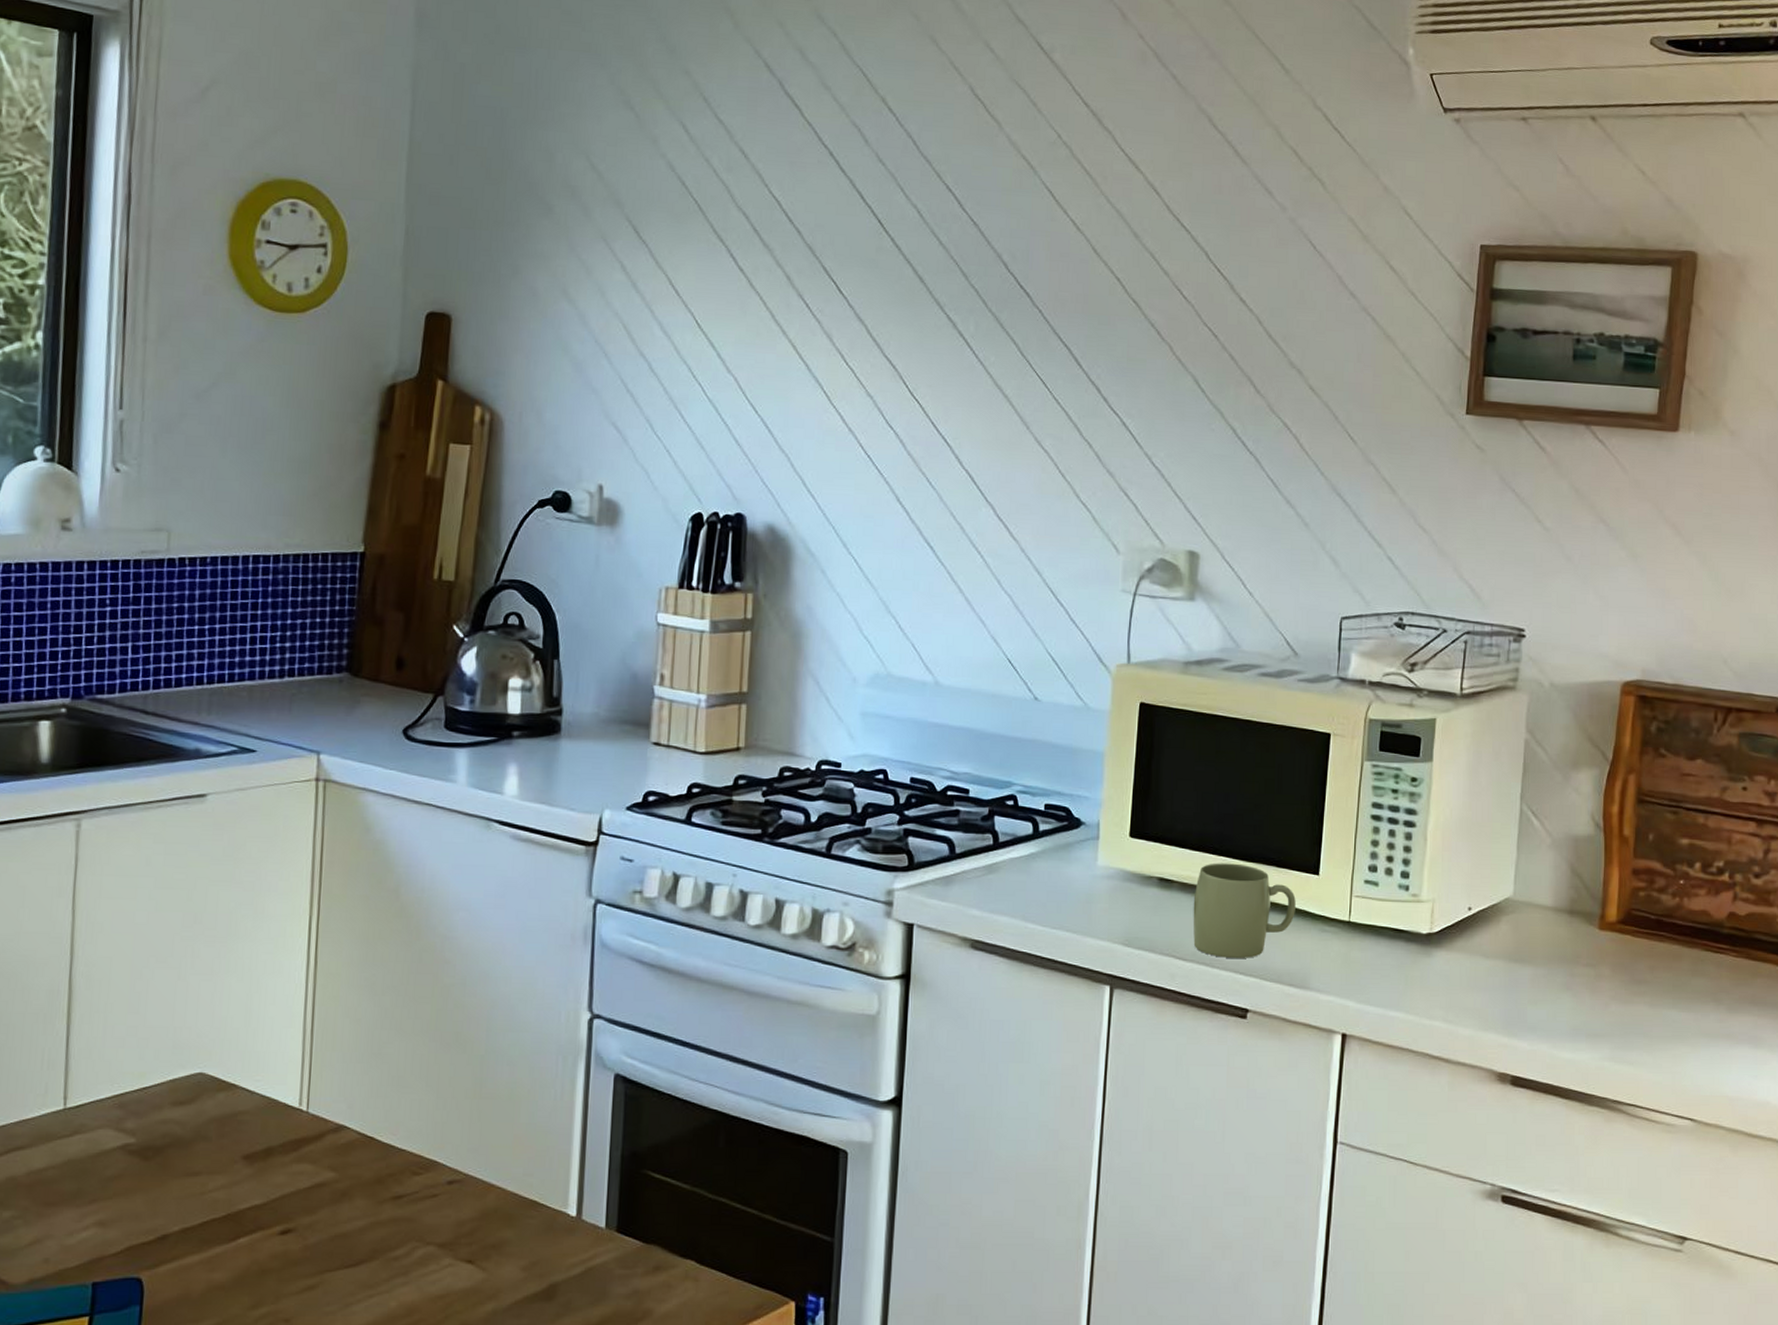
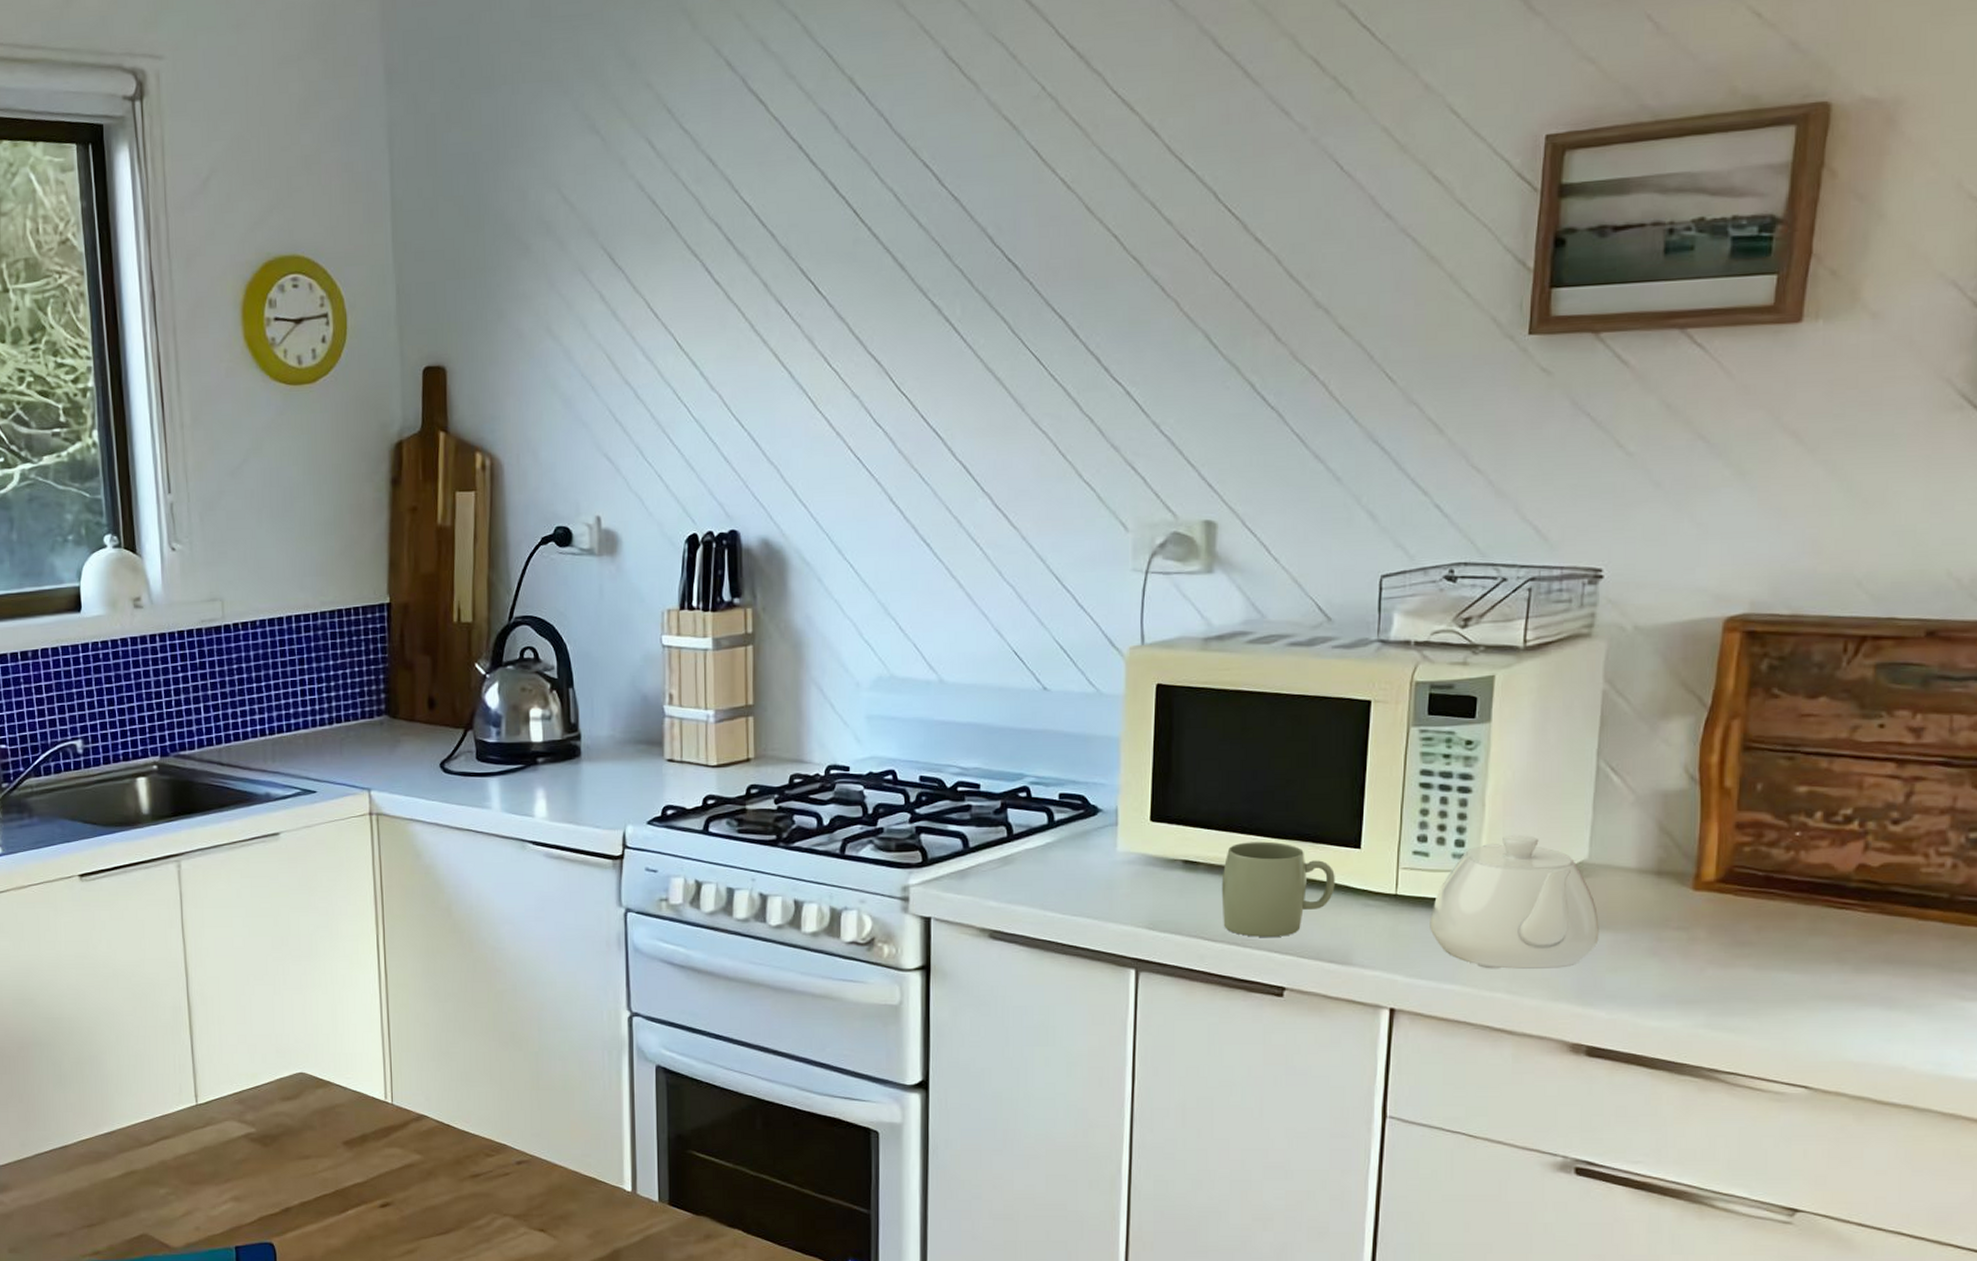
teapot: none [1378,870,1522,1000] -> present [1430,835,1599,970]

